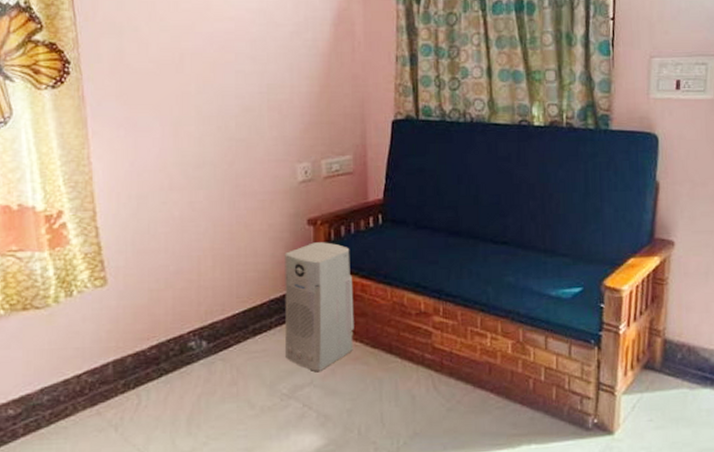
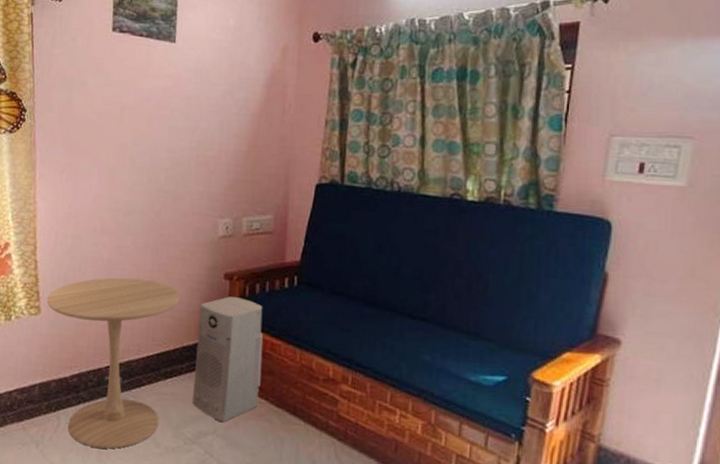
side table: none [113,234,263,421] -> present [46,277,180,449]

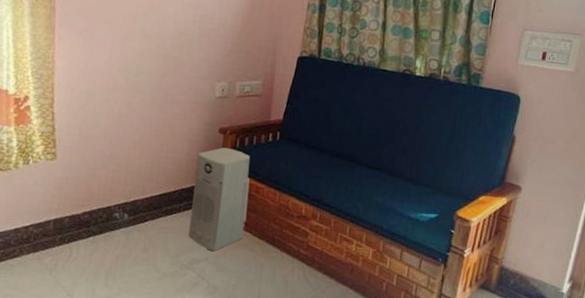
side table: present [46,277,180,449] -> none [62,129,181,275]

